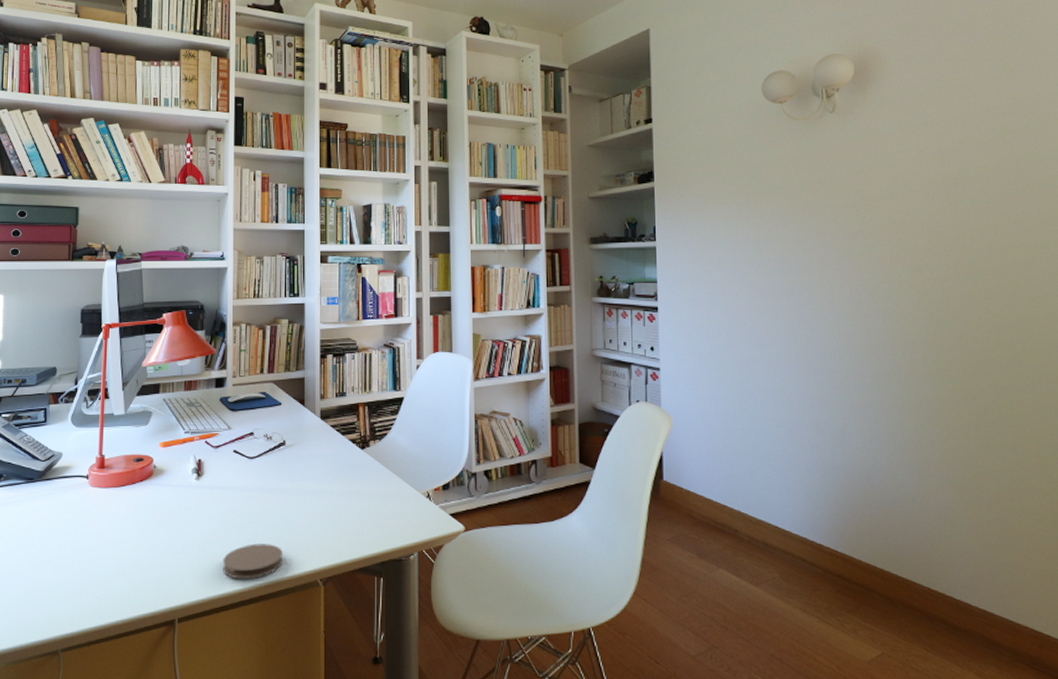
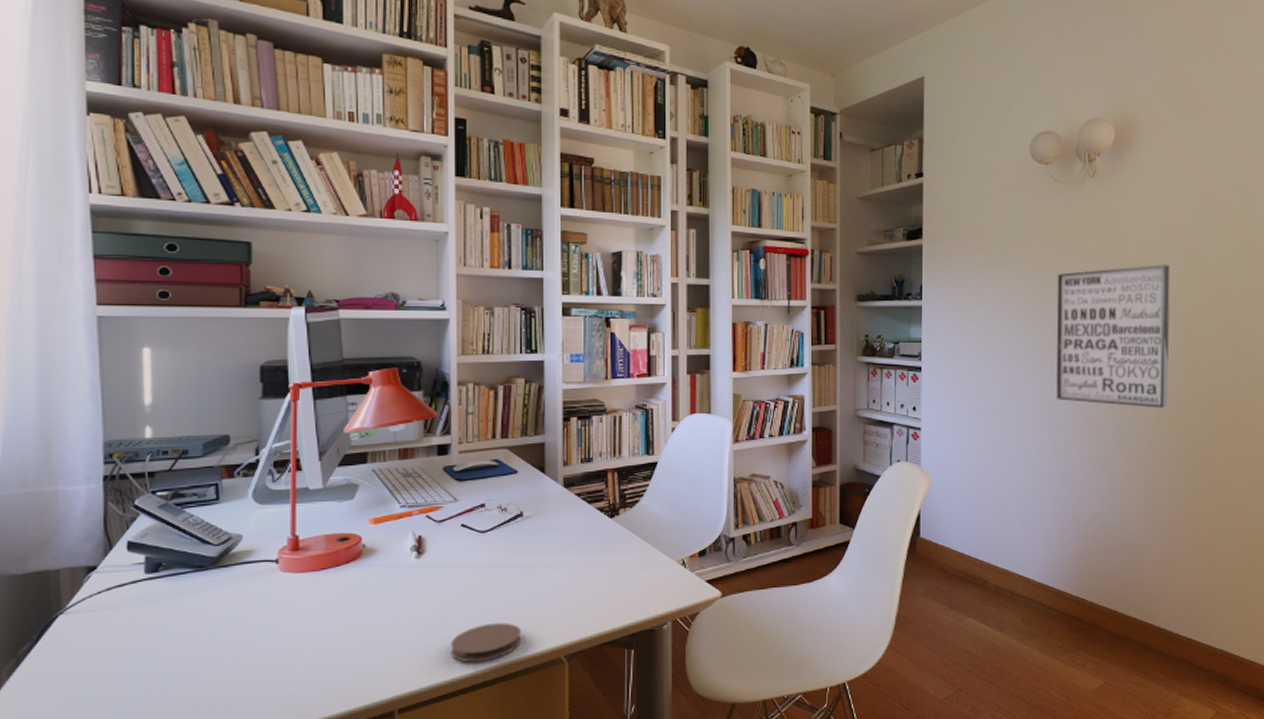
wall art: none [799,197,937,350] -> present [1055,264,1170,408]

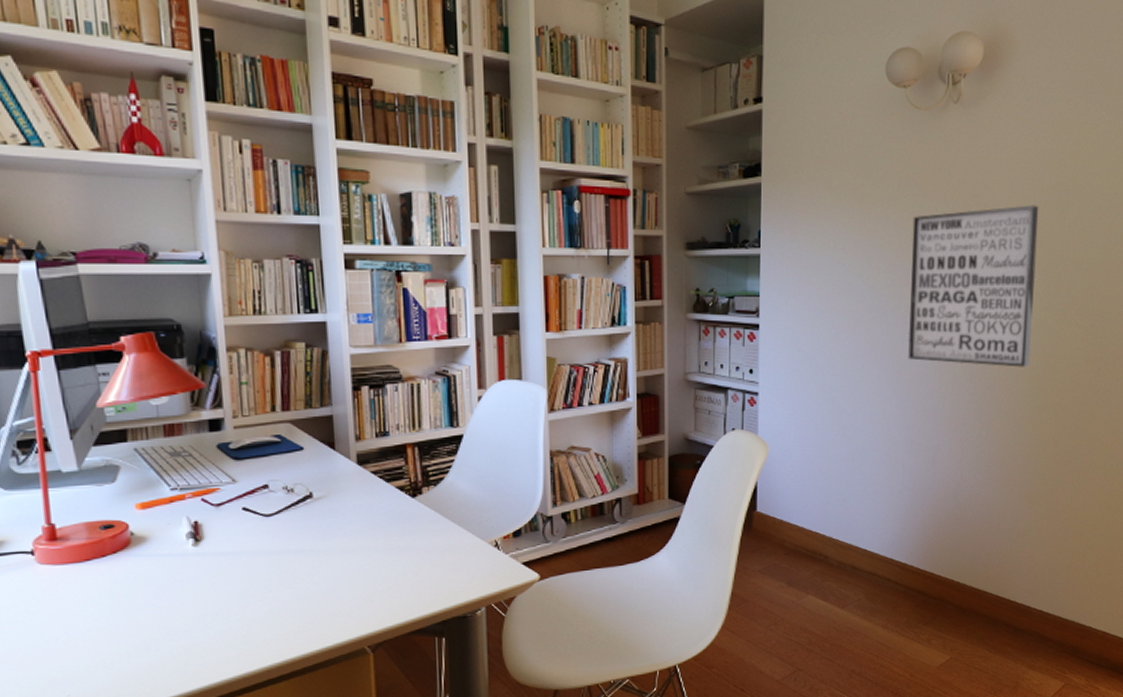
coaster: present [451,623,521,663] -> none [240,613,319,657]

